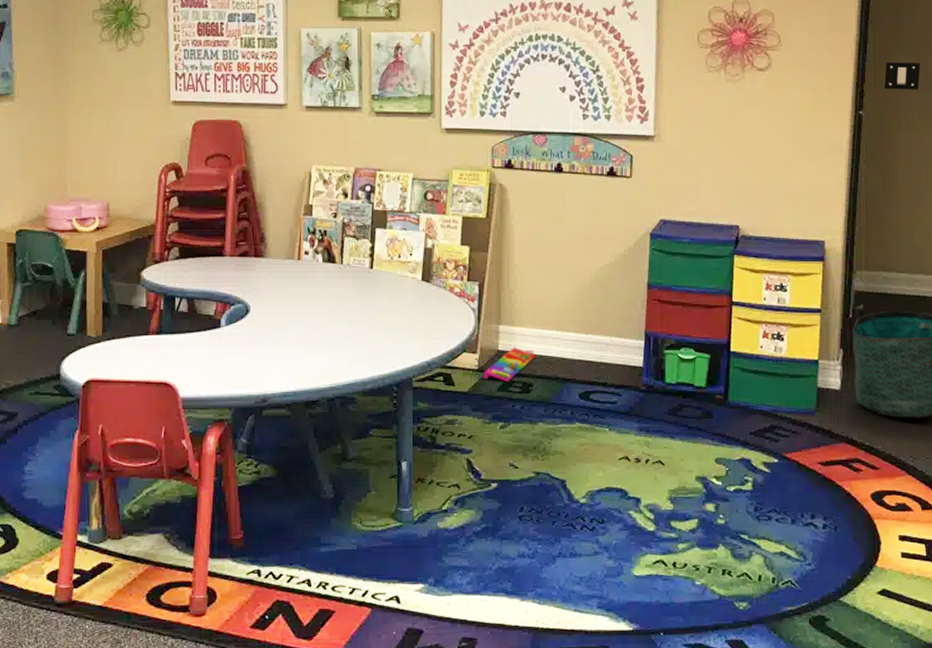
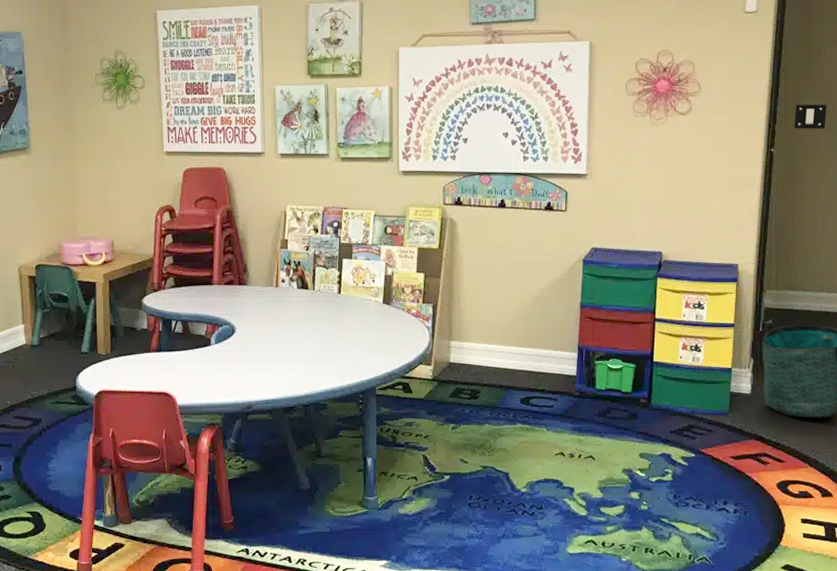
knob puzzle: present [482,347,537,382] -> none [436,360,483,390]

